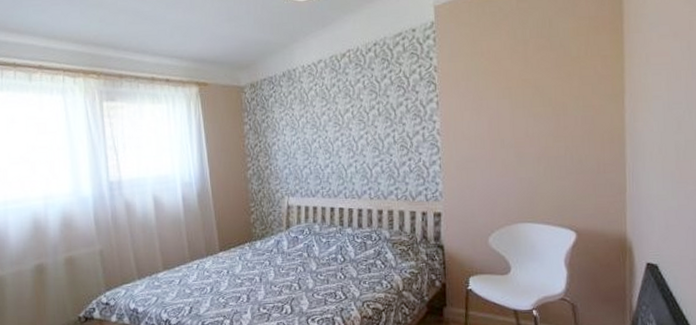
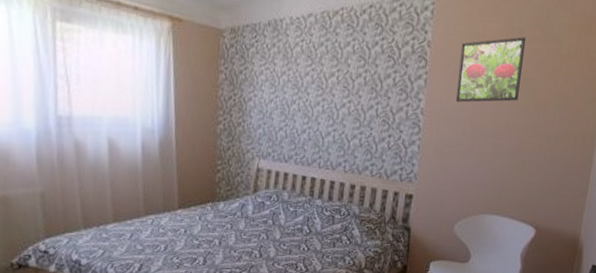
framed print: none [467,48,534,118] -> present [455,37,527,103]

